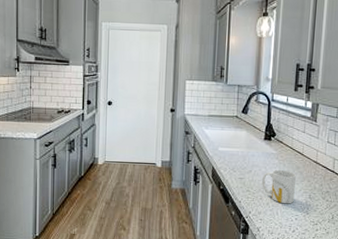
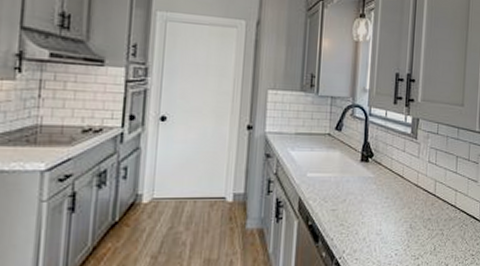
mug: present [262,169,297,204] -> none [358,196,397,238]

